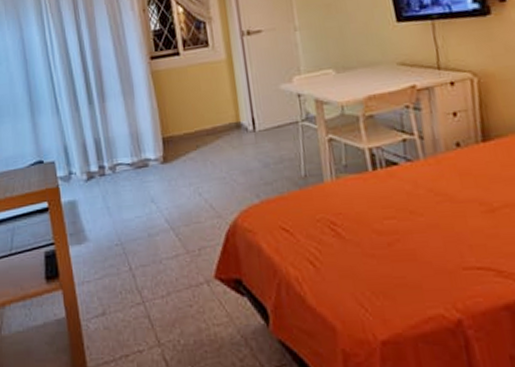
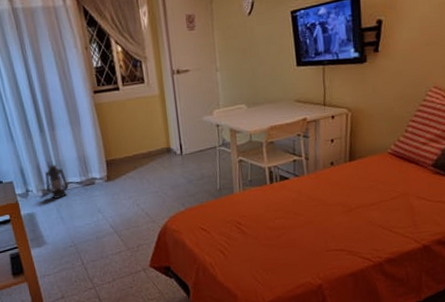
lantern: none [91,141,118,184] -> present [45,164,69,199]

